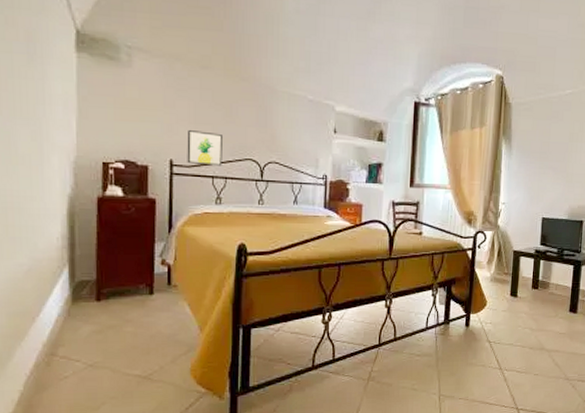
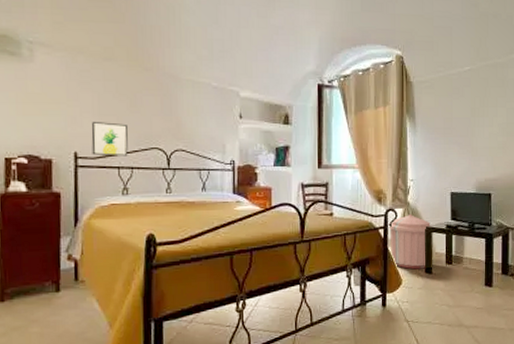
trash can: none [477,236,520,292] -> present [388,213,432,270]

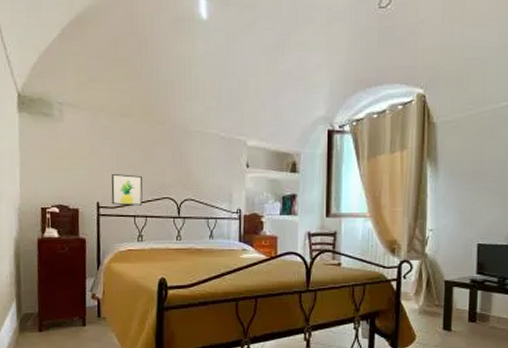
trash can: present [388,213,432,270] -> none [402,266,453,325]

